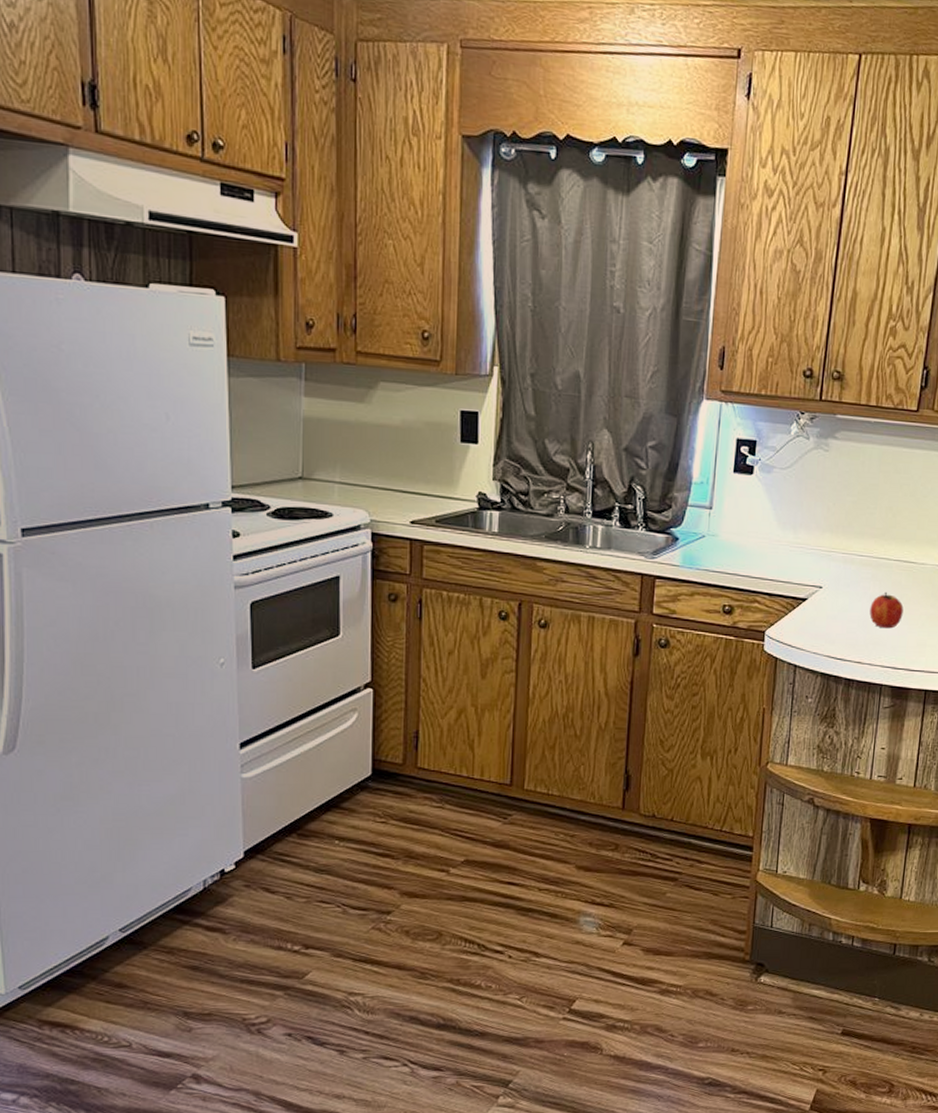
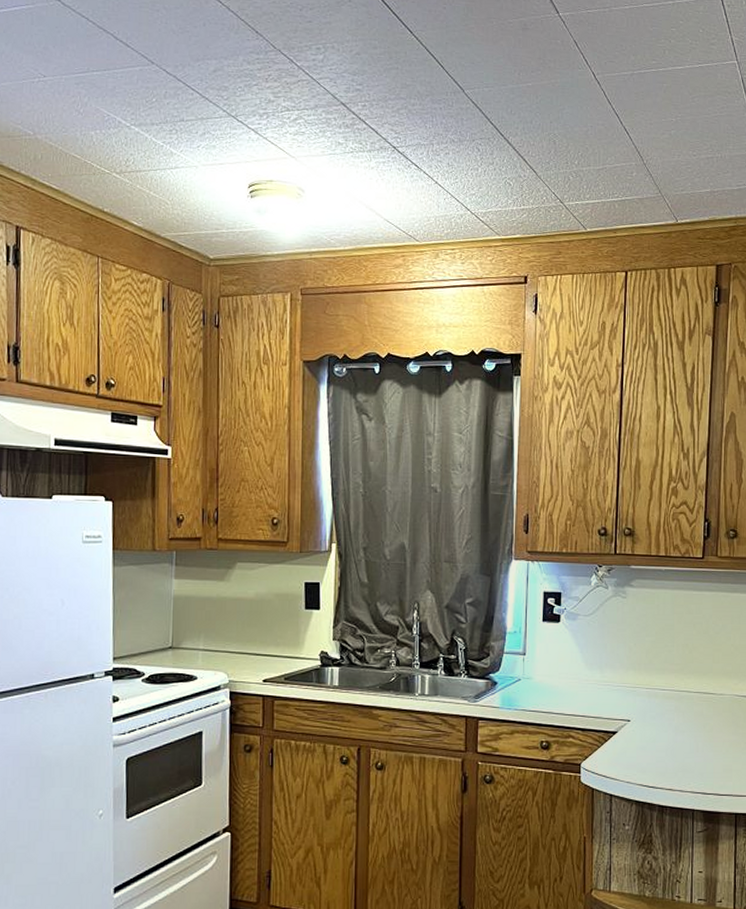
fruit: present [869,591,904,629] -> none [676,721,707,756]

